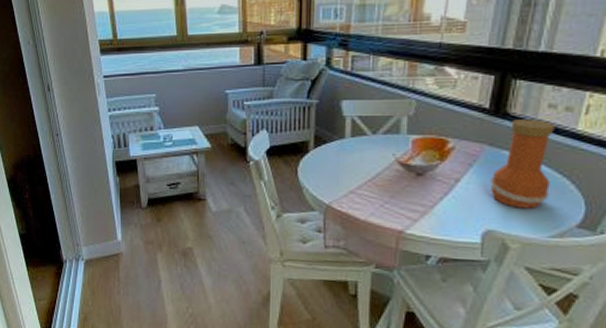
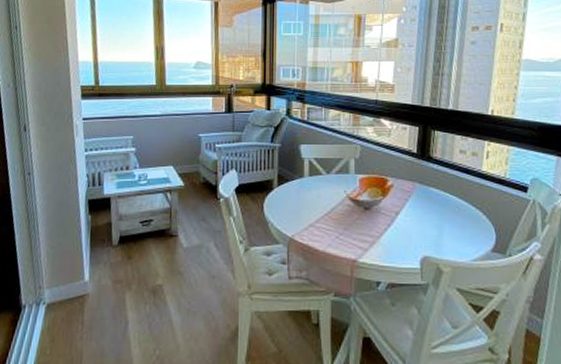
vase: present [489,119,555,209] -> none [422,162,469,237]

